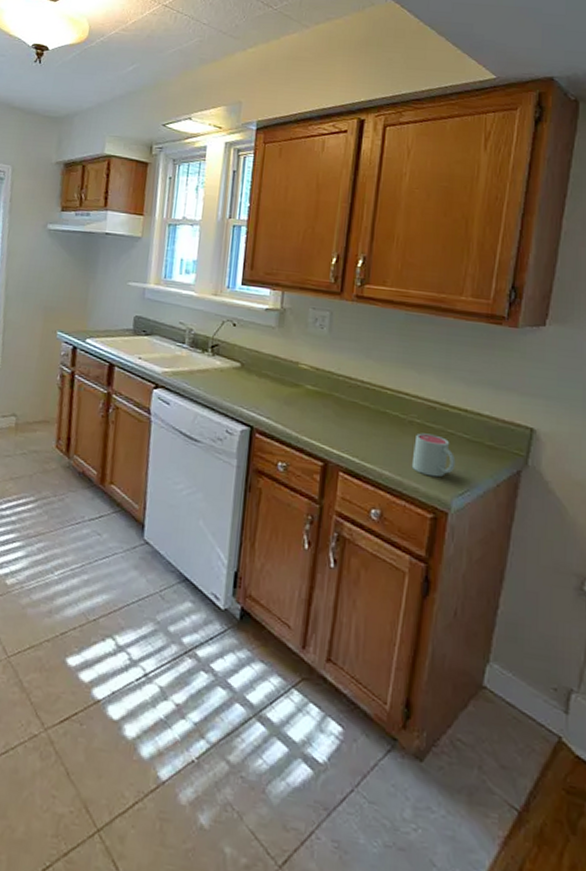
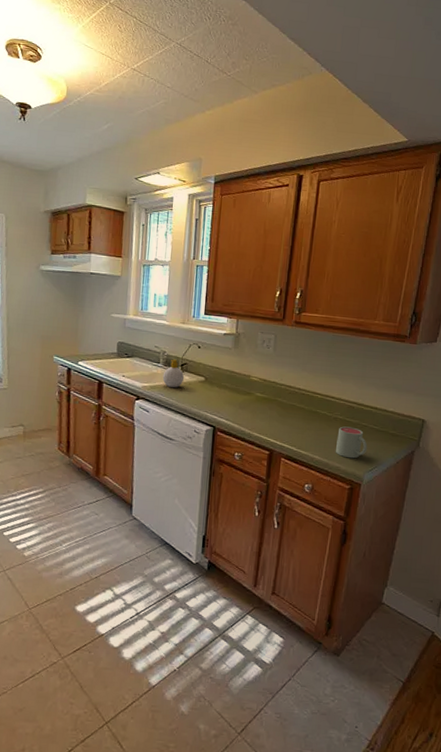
soap bottle: none [187,339,215,375] -> present [162,359,184,388]

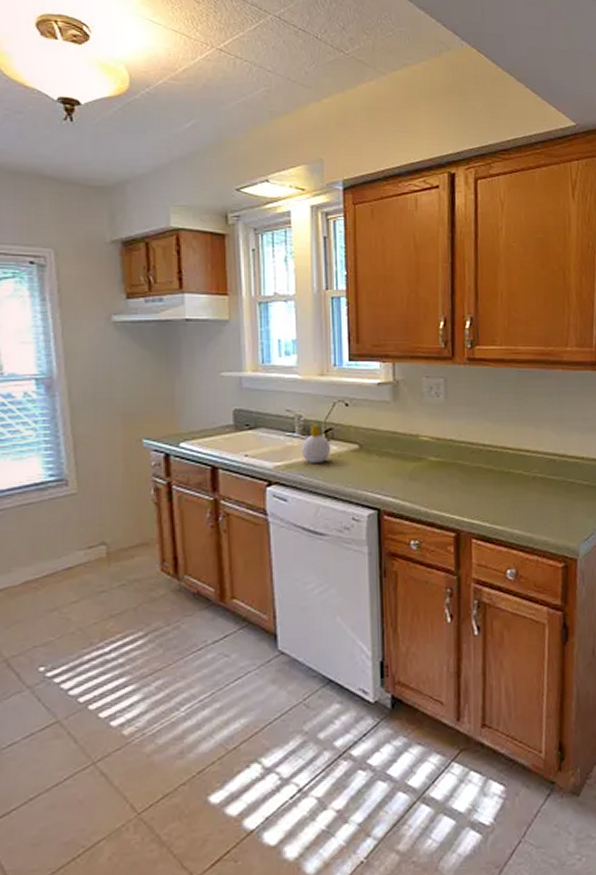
mug: present [335,426,368,459] -> none [539,486,579,528]

